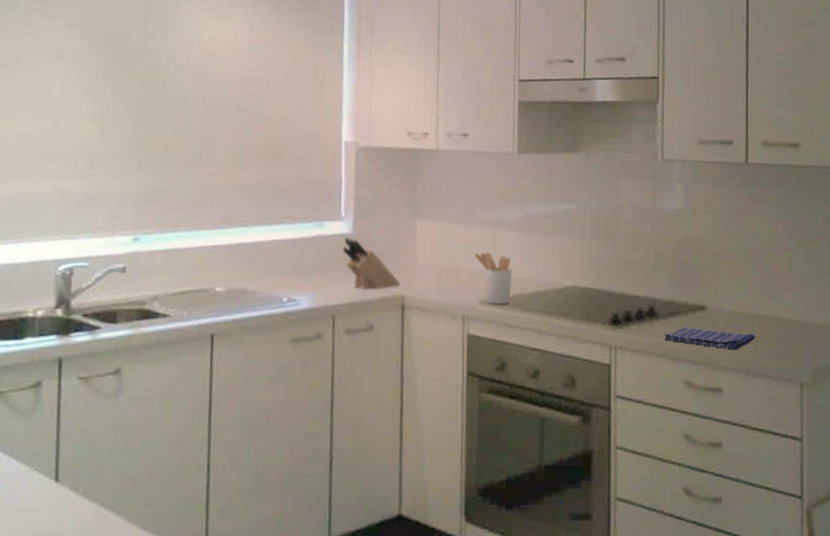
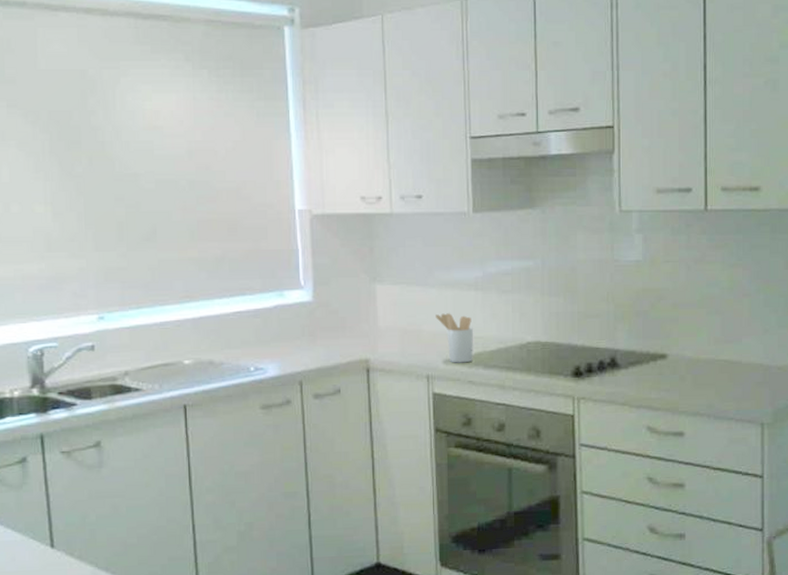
knife block: present [342,237,400,289] -> none [304,305,364,355]
dish towel: present [664,327,755,350] -> none [626,375,716,395]

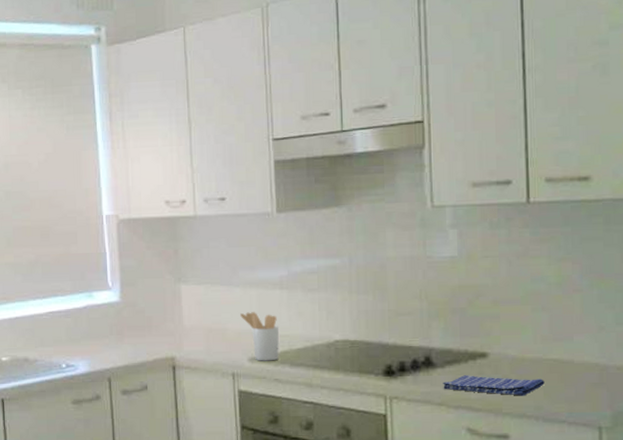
dish towel: none [626,375,716,395] -> present [443,375,545,396]

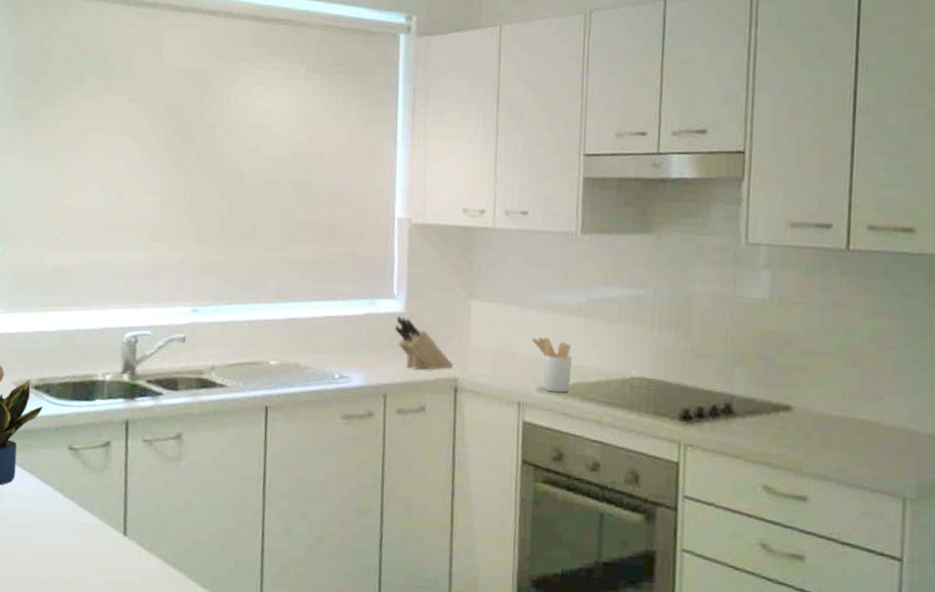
knife block: none [112,305,170,353] -> present [394,316,453,370]
dish towel: present [443,375,545,396] -> none [742,428,850,457]

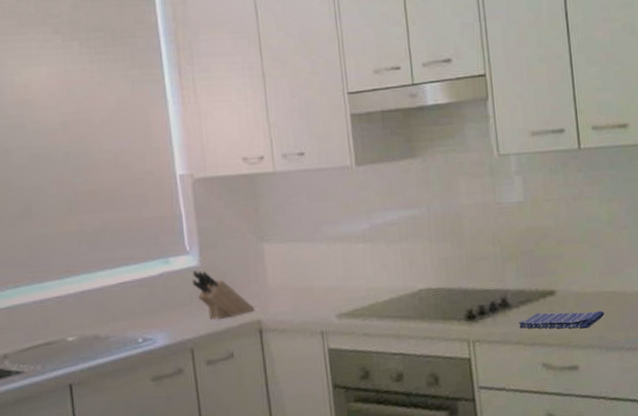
utensil holder: present [532,337,573,393] -> none [326,267,367,317]
dish towel: none [742,428,850,457] -> present [519,310,604,329]

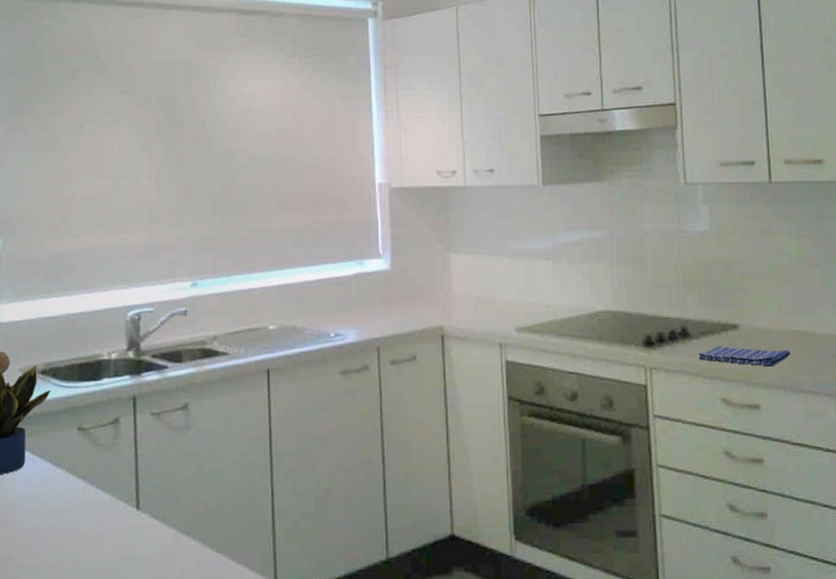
knife block: present [192,270,255,320] -> none [383,273,439,322]

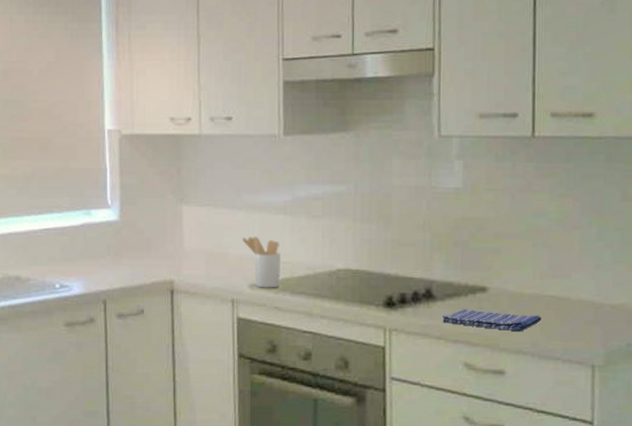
utensil holder: none [508,282,545,331] -> present [242,237,282,288]

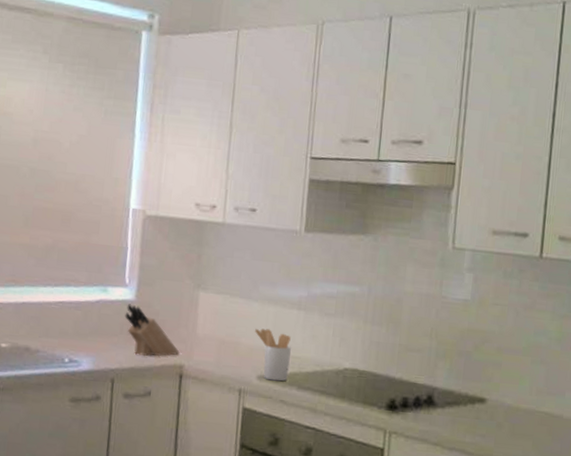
knife block: none [110,224,169,275] -> present [125,304,180,356]
dish towel: present [442,309,542,332] -> none [441,418,535,445]

